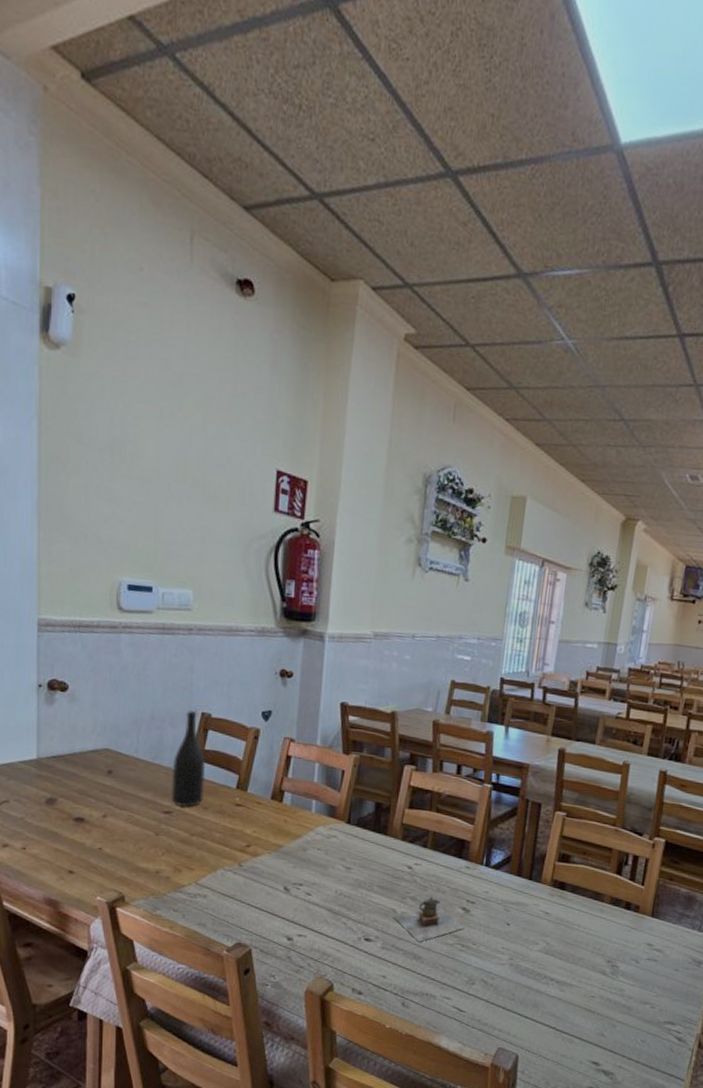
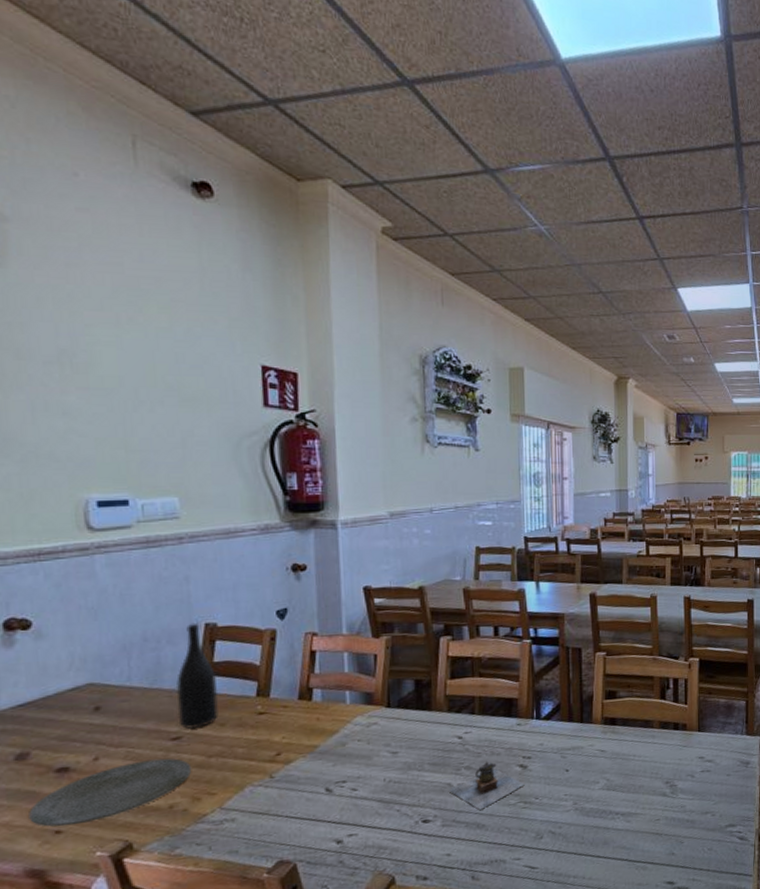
plate: none [51,825,177,870] -> present [29,758,192,827]

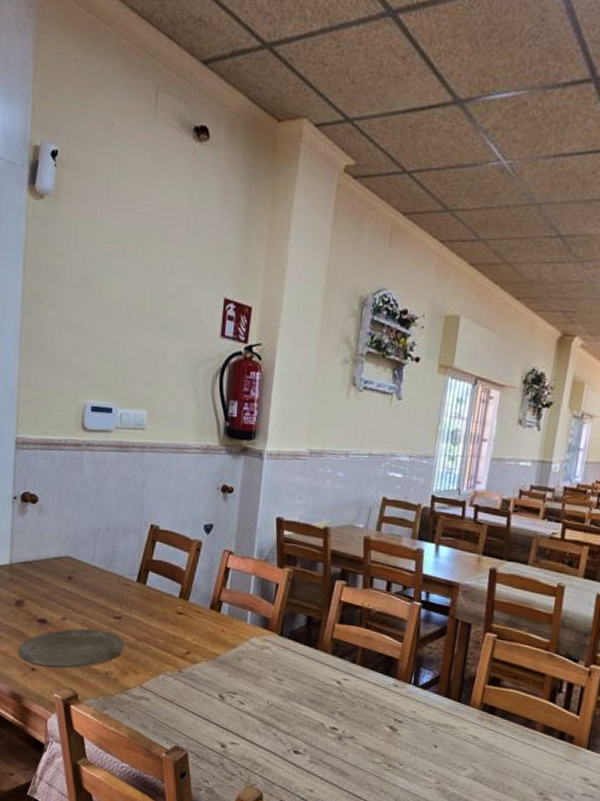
wine bottle: present [175,623,219,729] -> none [121,522,153,613]
teapot: present [449,761,525,810] -> none [321,712,392,758]

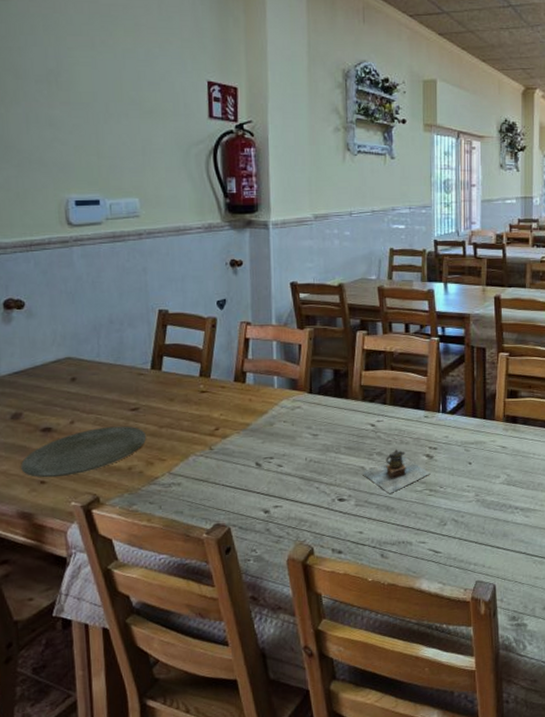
teapot: none [321,712,392,758] -> present [363,448,431,493]

